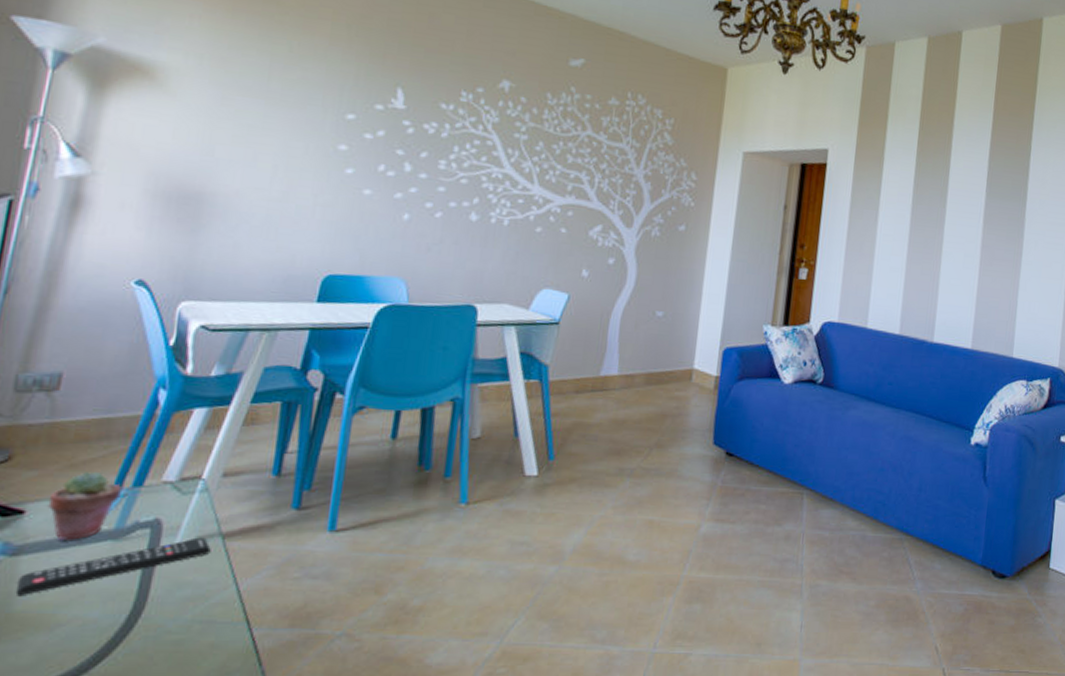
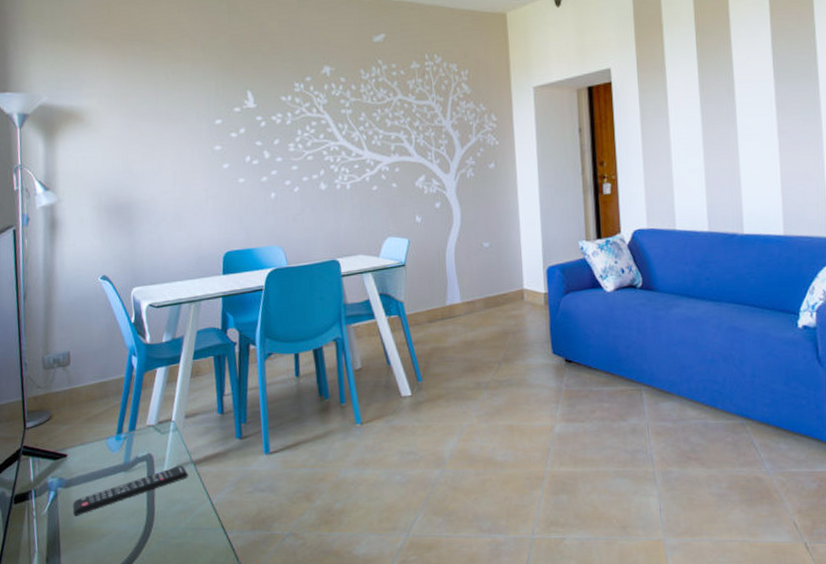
potted succulent: present [48,472,123,542] -> none [79,422,124,475]

